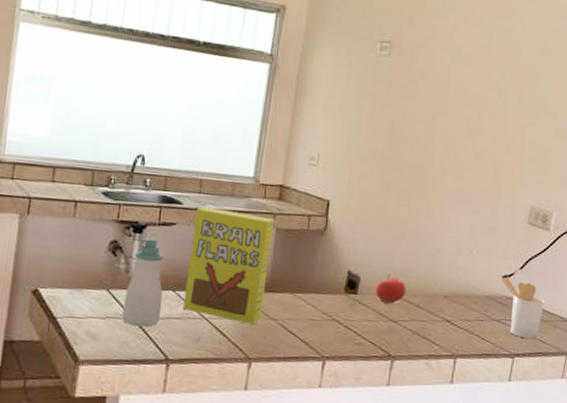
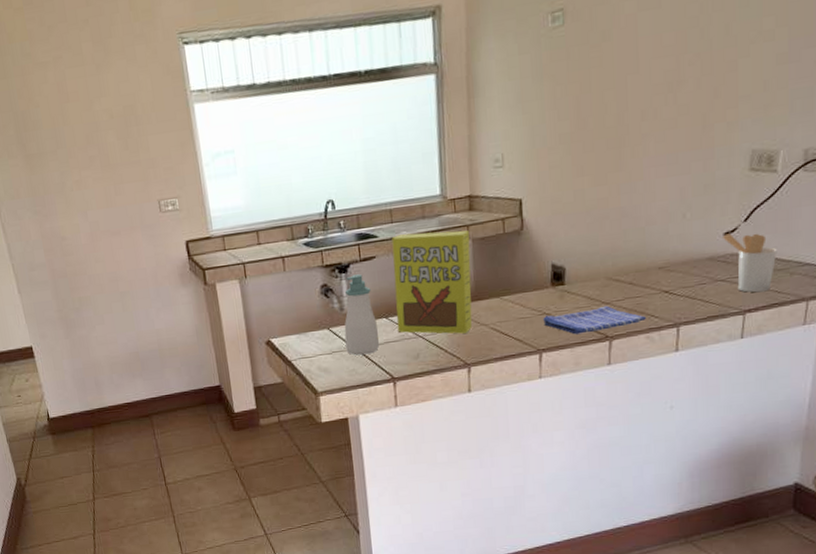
dish towel: none [332,321,429,348] -> present [543,305,647,335]
fruit: present [374,274,407,304] -> none [582,258,616,288]

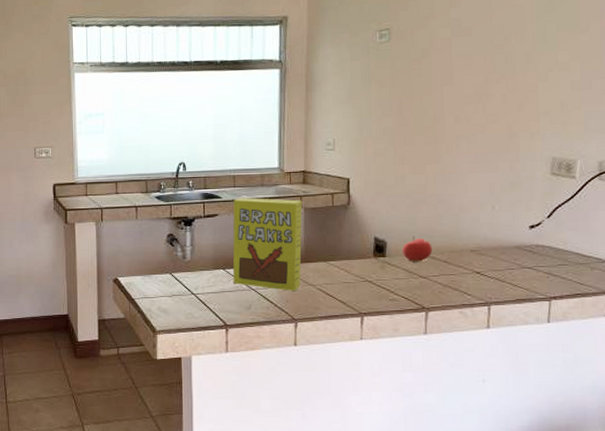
soap bottle: present [344,274,380,356] -> none [185,228,216,301]
dish towel: present [543,305,647,335] -> none [366,279,461,303]
fruit: none [582,258,616,288] -> present [401,236,433,262]
utensil holder: present [721,233,777,293] -> none [527,227,579,282]

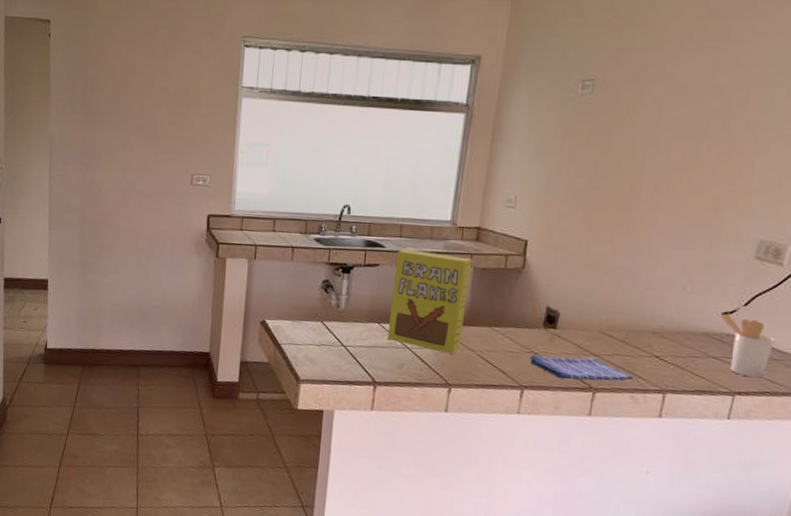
dish towel: none [366,279,461,303] -> present [530,353,634,381]
fruit: present [401,236,433,262] -> none [575,310,610,338]
utensil holder: none [527,227,579,282] -> present [719,313,775,378]

